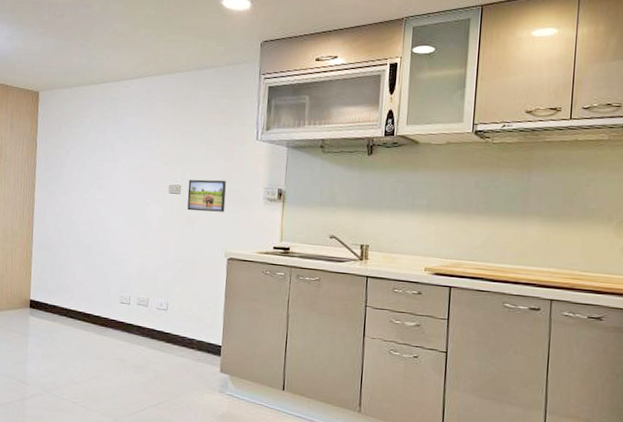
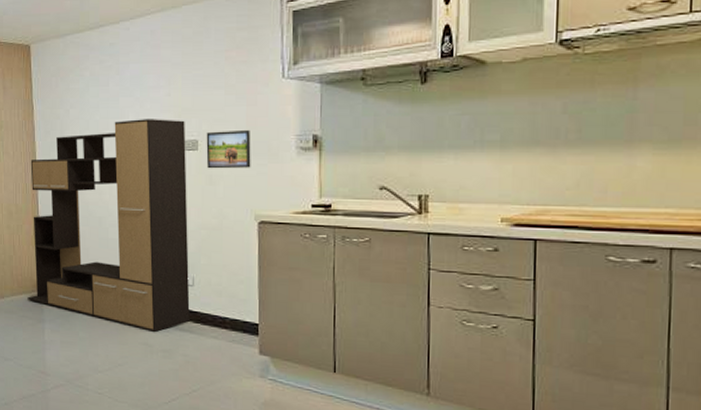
media console: none [14,163,171,350] -> present [27,119,190,333]

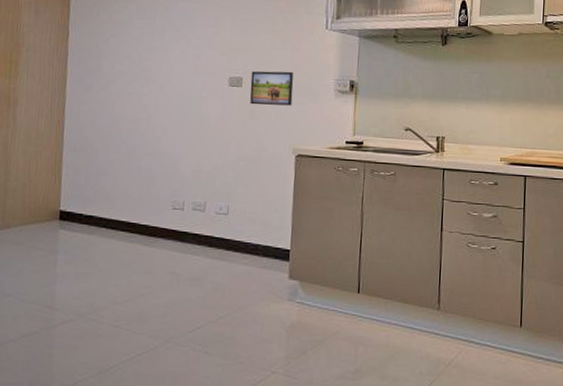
media console: present [27,119,190,333] -> none [39,53,231,261]

